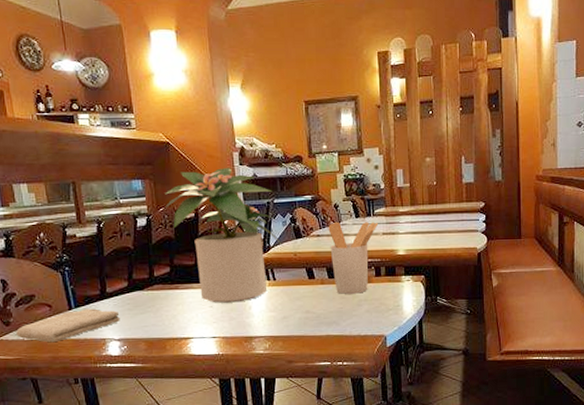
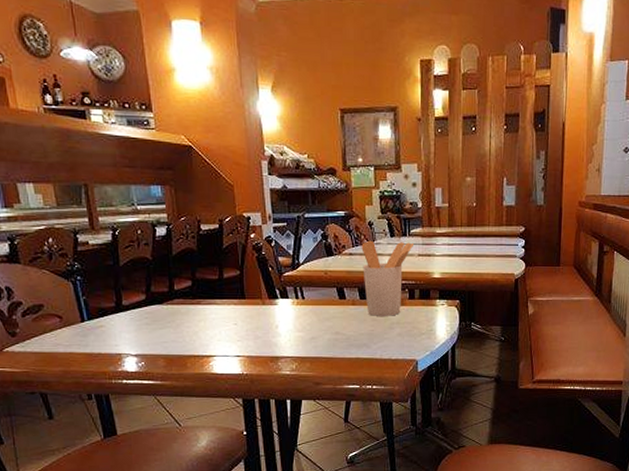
washcloth: present [16,308,120,343] -> none [23,322,137,356]
potted plant: present [165,167,284,303] -> none [187,176,314,321]

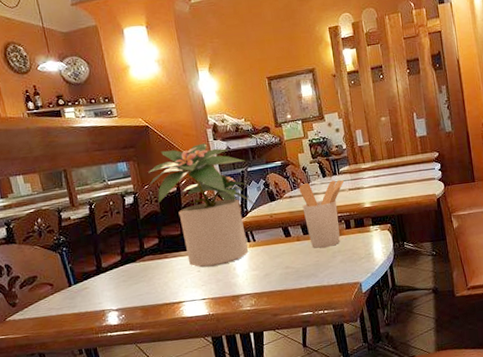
potted plant: none [187,176,314,321] -> present [148,143,260,268]

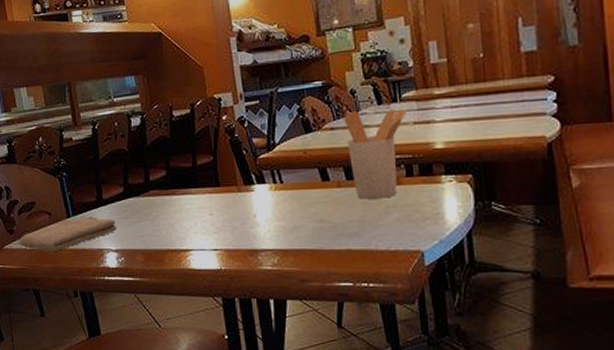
washcloth: none [22,283,117,319] -> present [19,216,117,253]
potted plant: present [148,143,260,268] -> none [159,54,291,211]

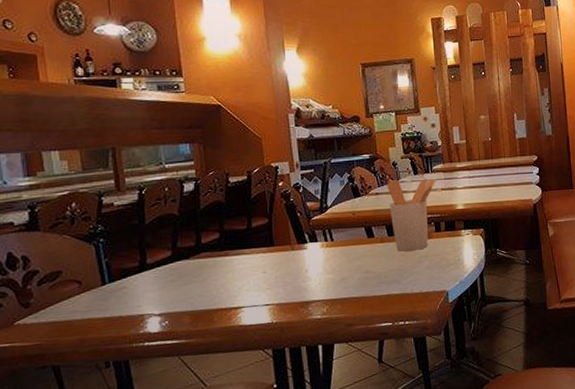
washcloth: present [19,216,117,253] -> none [37,282,161,324]

